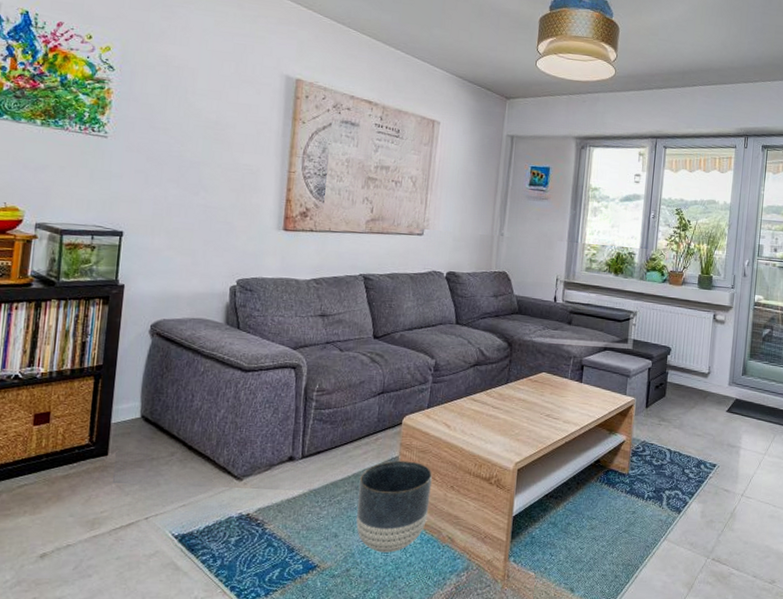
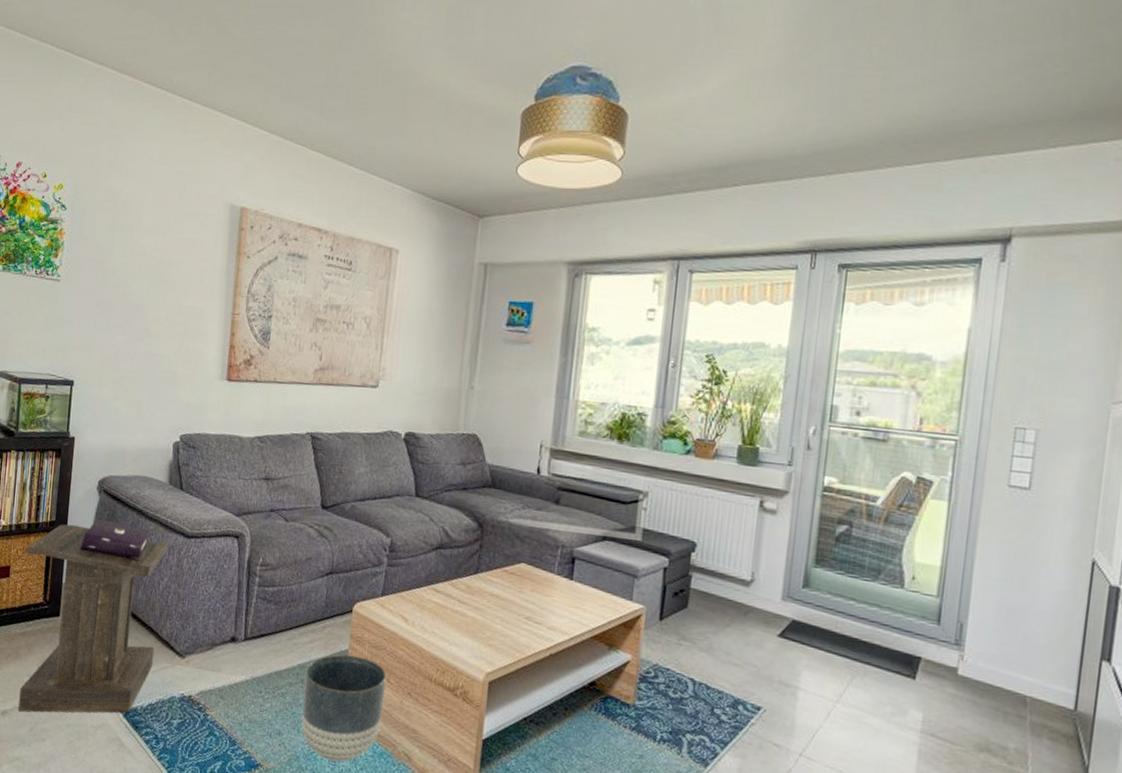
lectern: none [60,360,226,552] -> present [18,518,169,713]

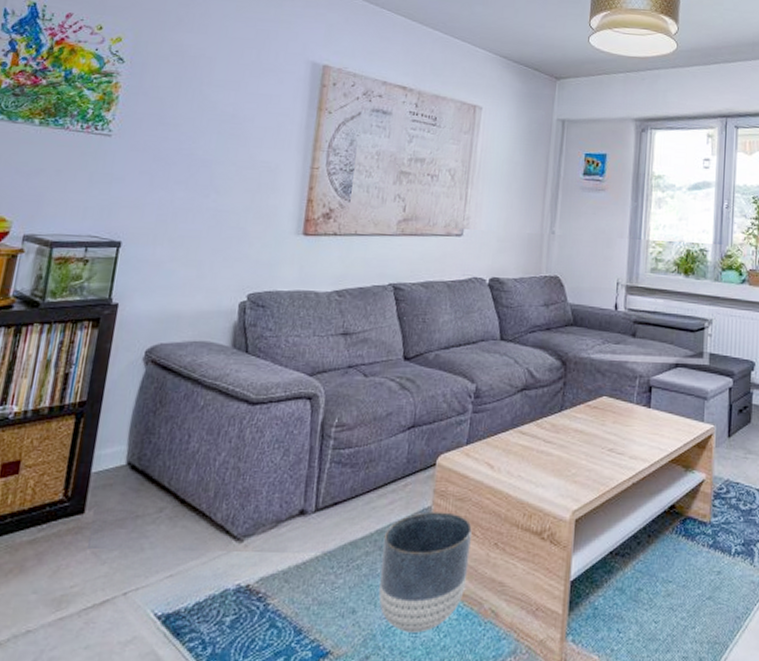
lectern: present [18,518,169,713] -> none [17,393,230,640]

